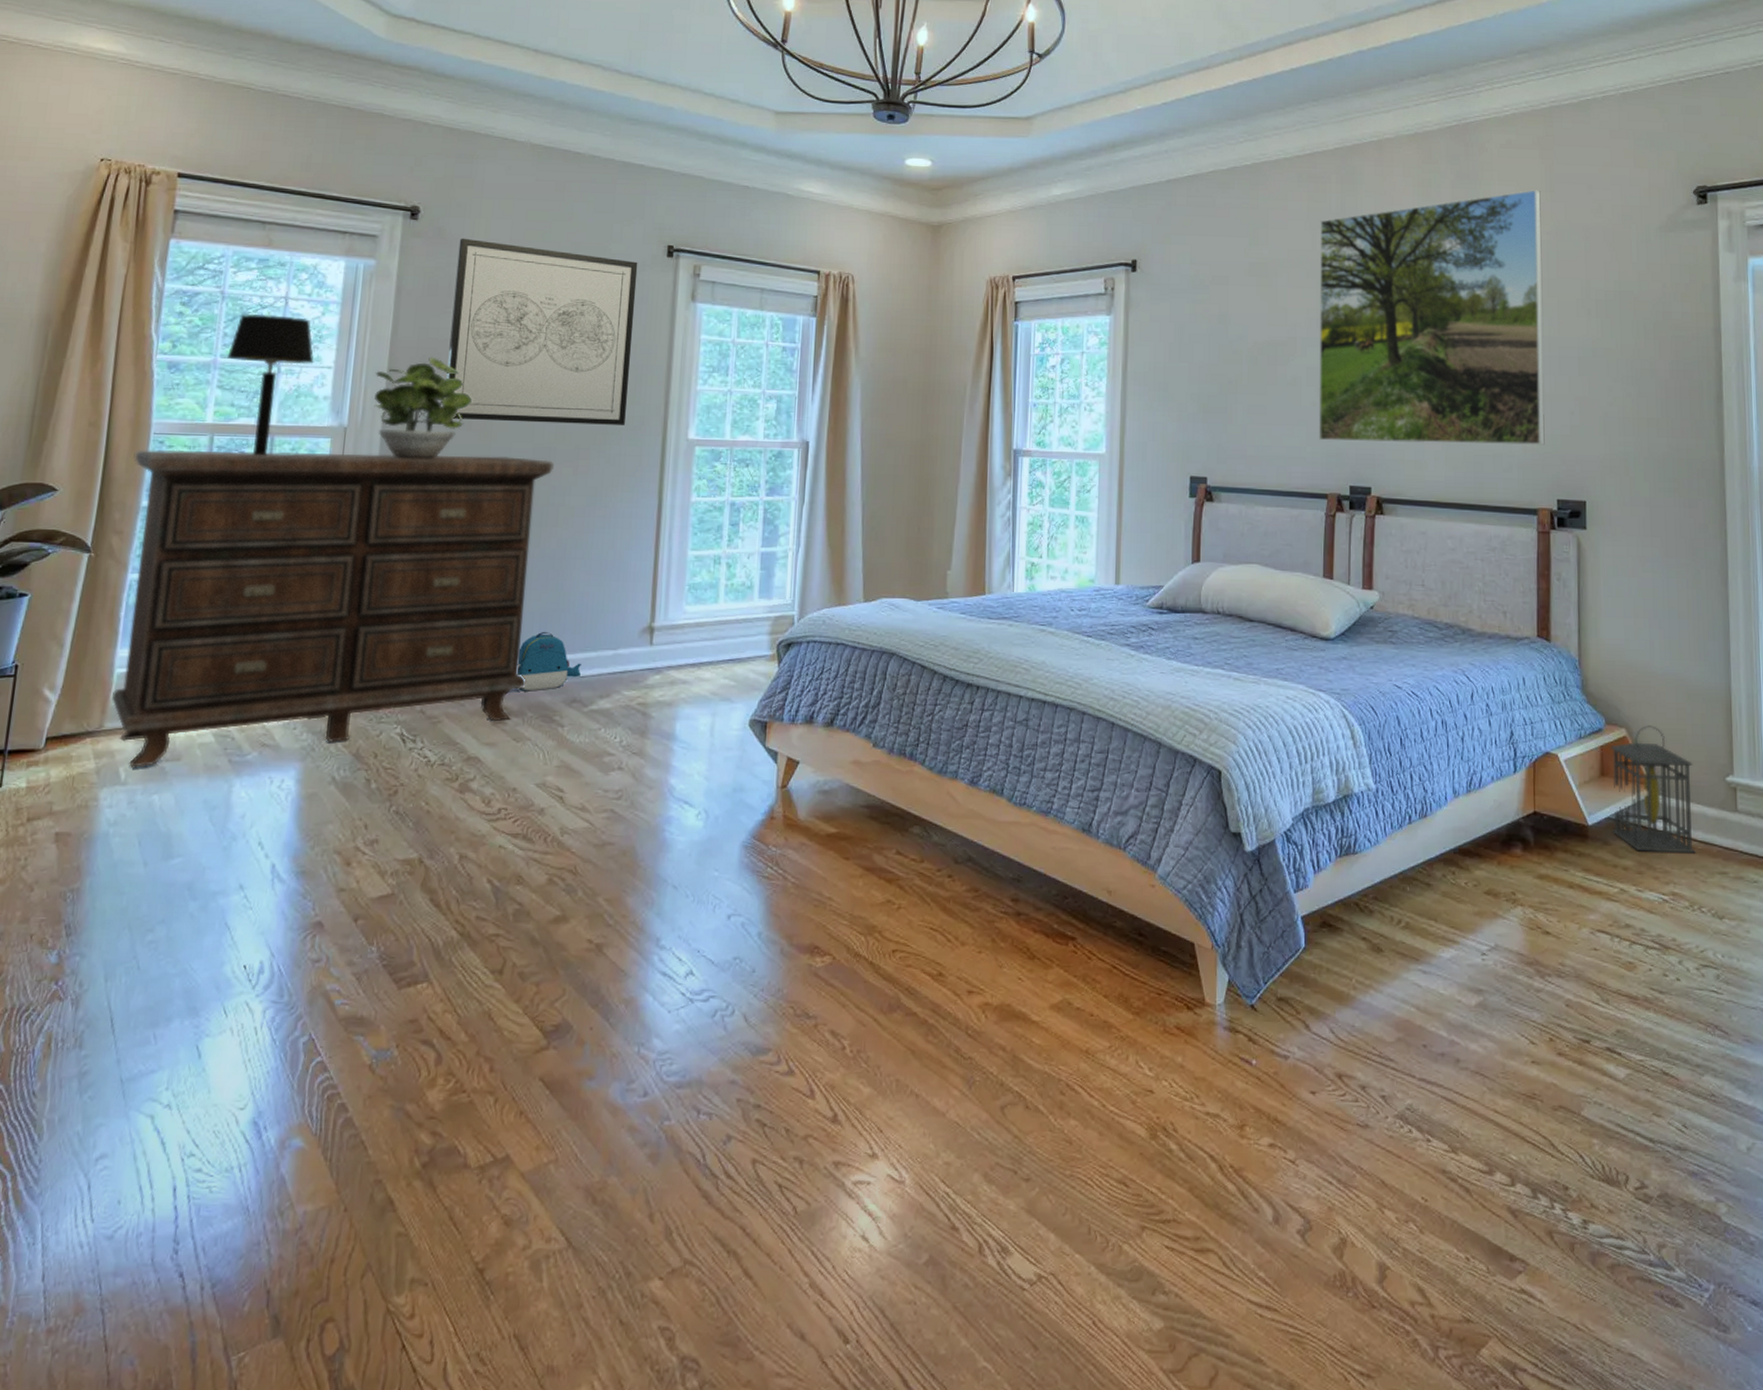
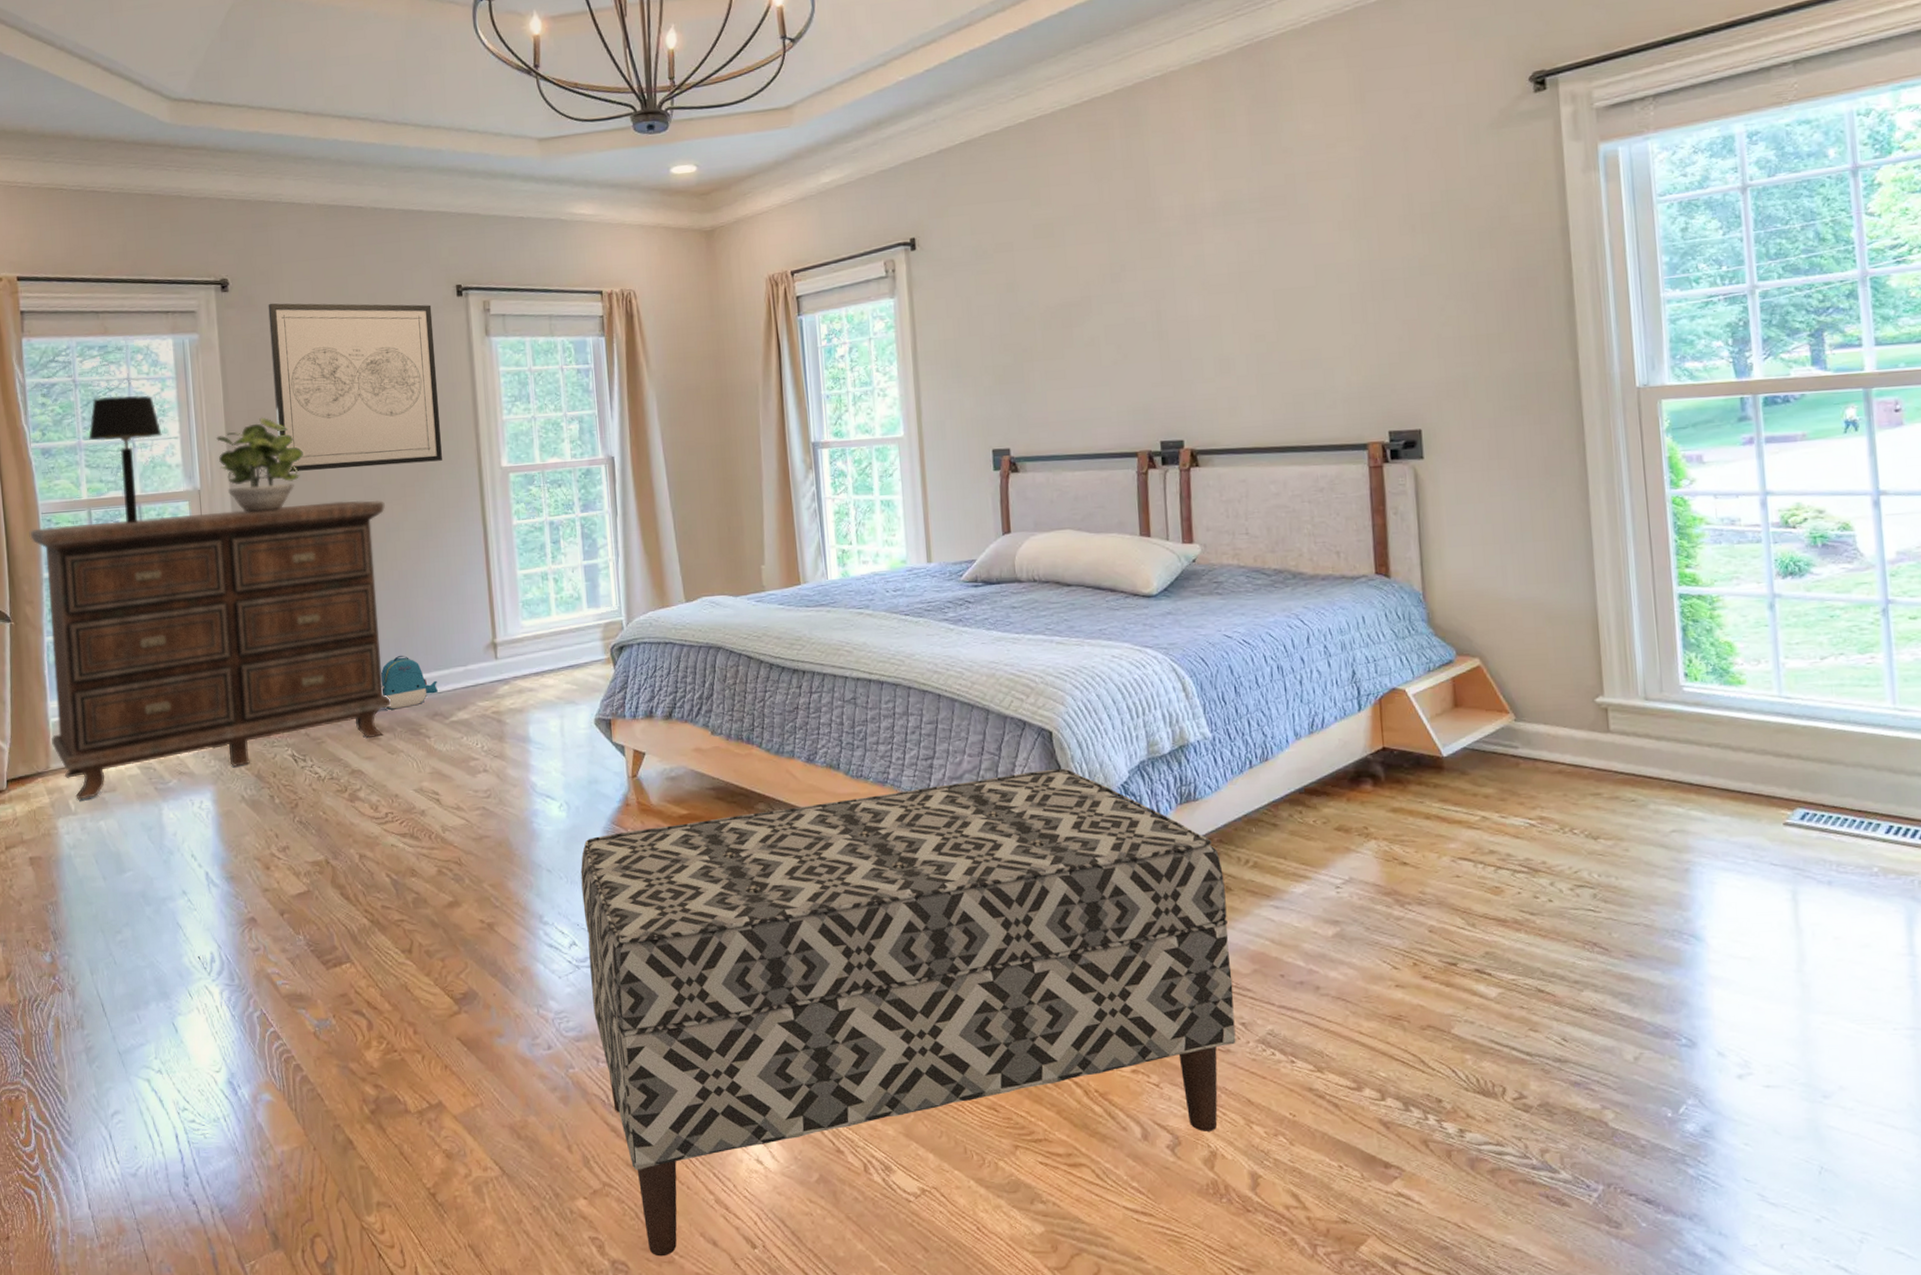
bench: none [702,810,1376,1352] -> present [580,768,1236,1257]
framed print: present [1319,188,1545,446] -> none [1104,102,1371,399]
lantern: present [1610,725,1696,854] -> none [1463,652,1565,779]

